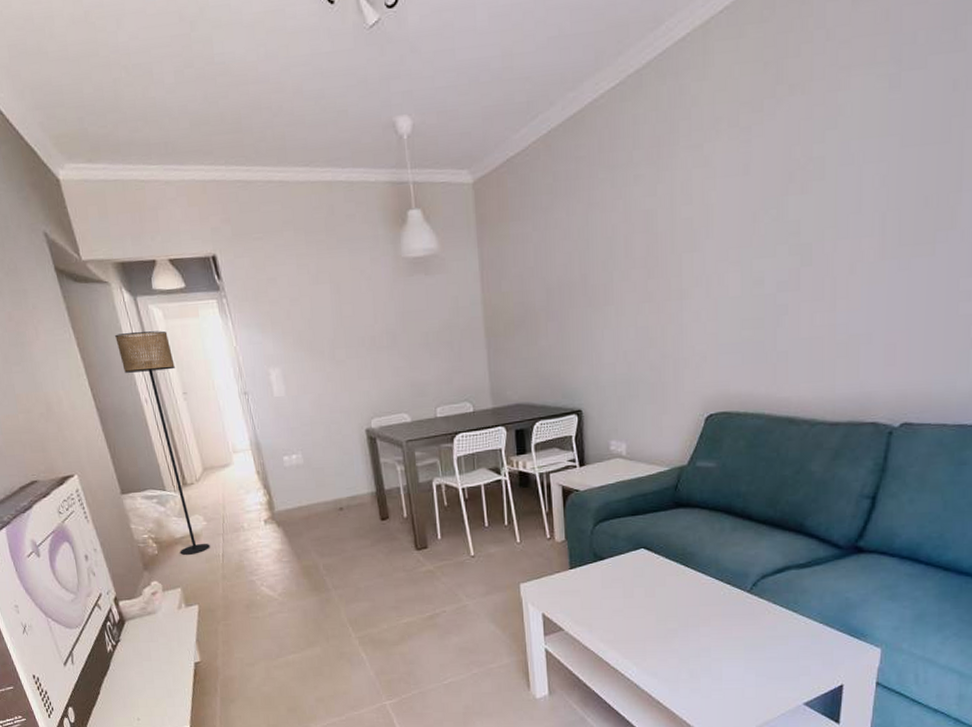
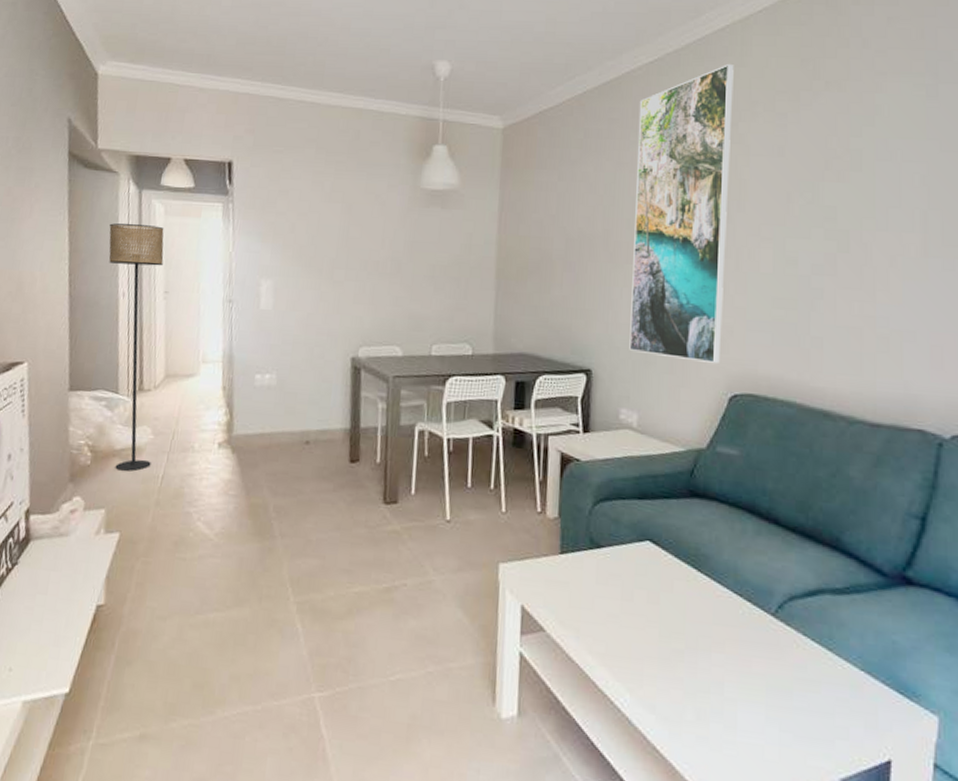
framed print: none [604,78,697,389] -> present [629,63,734,363]

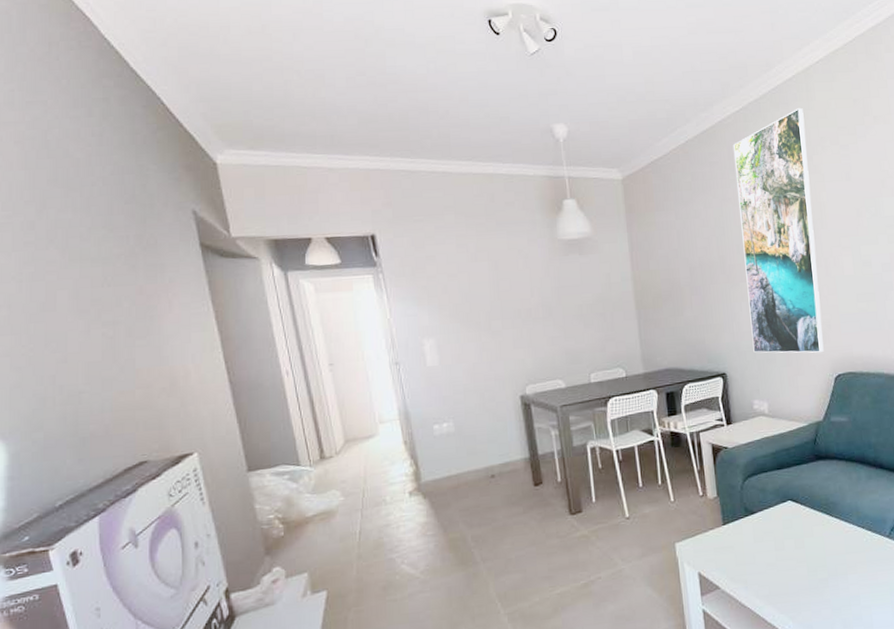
floor lamp: present [109,223,164,471] -> none [259,304,346,535]

